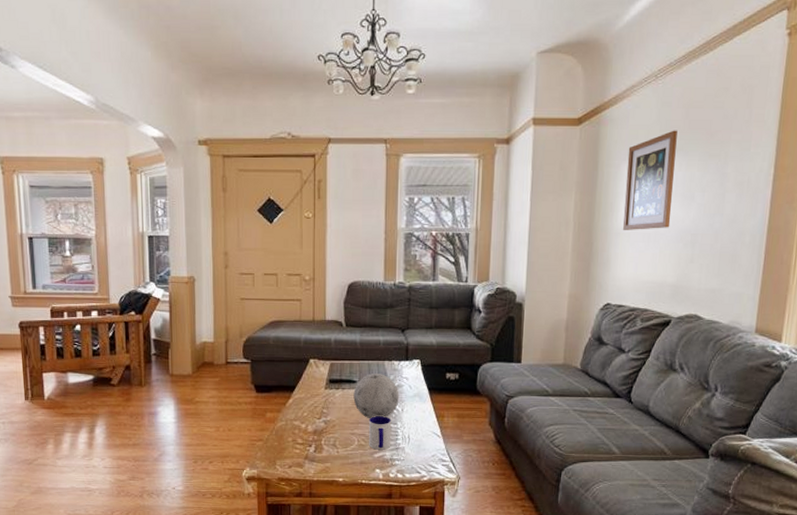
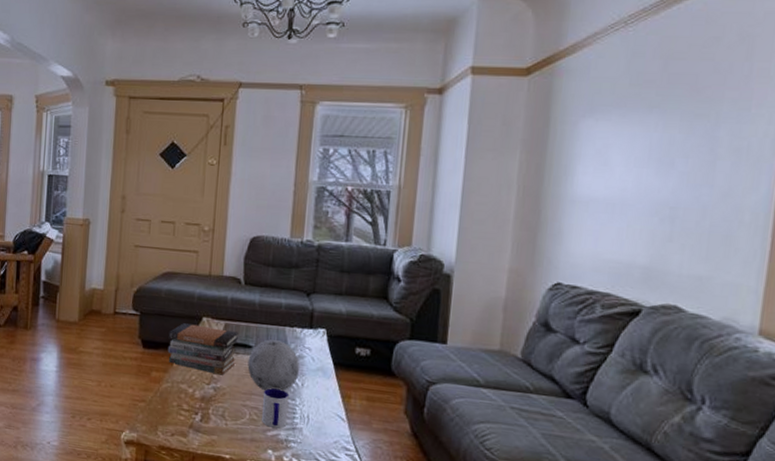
book stack: none [279,366,343,409] -> present [167,323,238,375]
wall art: present [623,130,678,230] -> none [580,84,653,199]

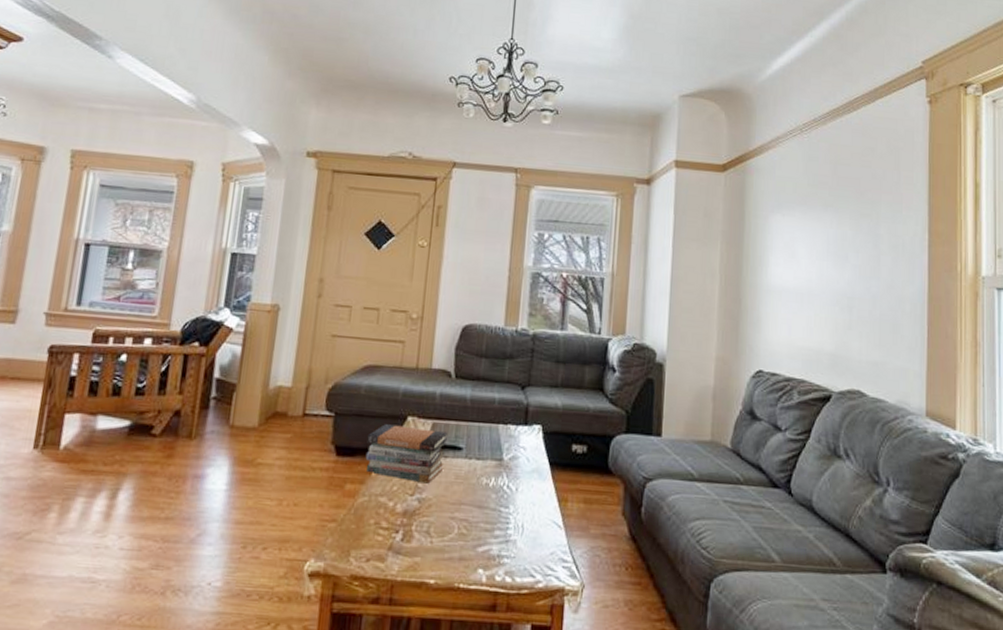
decorative orb: present [247,339,300,391] -> none [457,438,514,500]
mug: present [262,388,290,429] -> none [472,495,503,543]

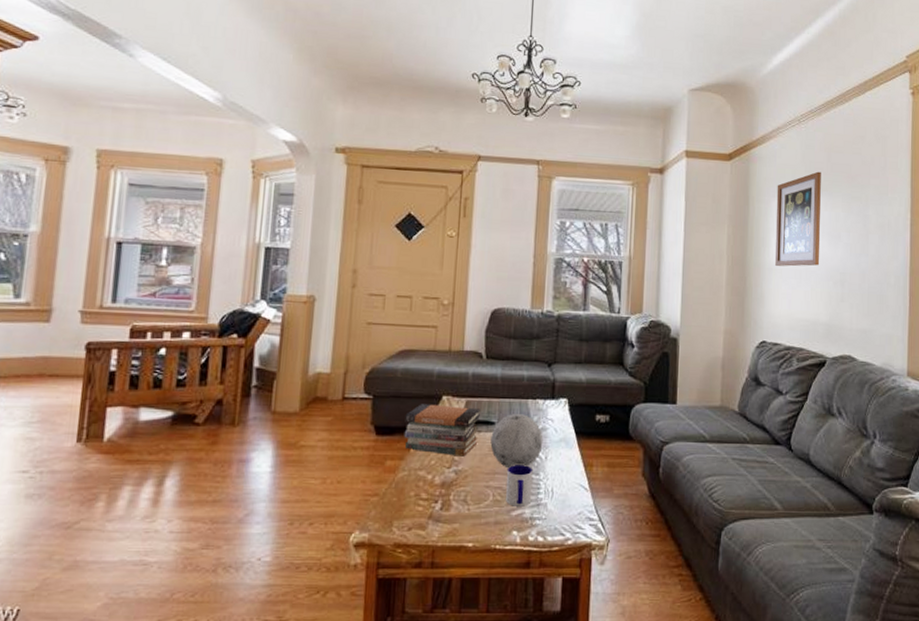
decorative orb: none [457,438,514,500] -> present [490,413,543,469]
mug: none [472,495,503,543] -> present [506,465,533,507]
wall art: none [773,185,826,289] -> present [775,171,821,267]

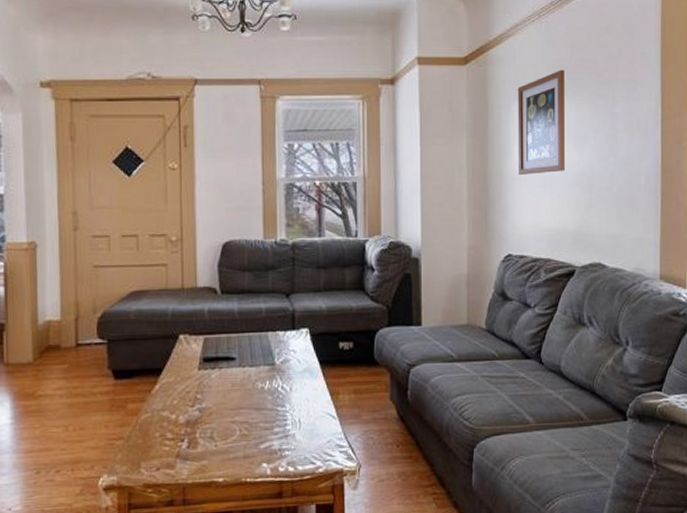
book stack: present [404,404,480,457] -> none [142,344,220,395]
decorative orb: present [490,413,543,469] -> none [232,346,287,403]
mug: present [506,465,533,507] -> none [253,398,279,440]

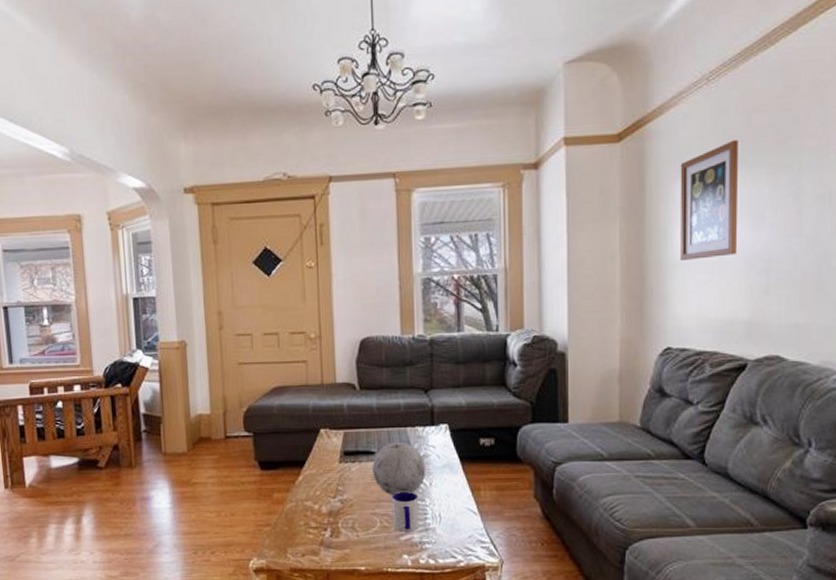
decorative orb: none [232,346,287,403] -> present [372,441,426,496]
mug: none [253,398,279,440] -> present [393,492,420,532]

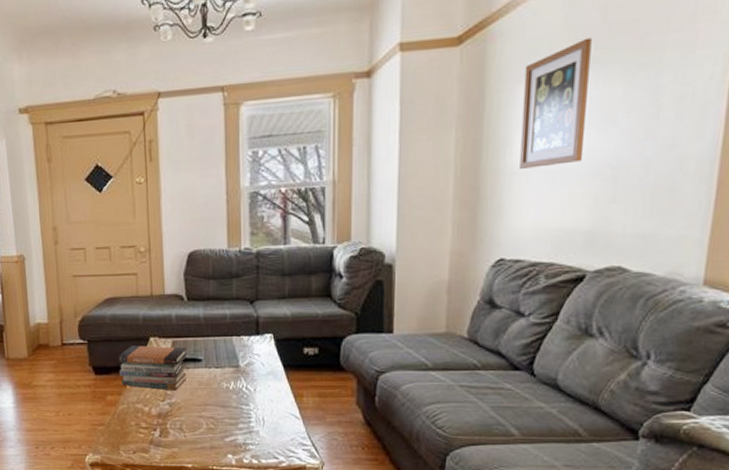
book stack: none [286,438,360,487] -> present [118,345,188,391]
decorative orb: present [372,441,426,496] -> none [199,349,251,401]
mug: present [393,492,420,532] -> none [218,397,244,434]

